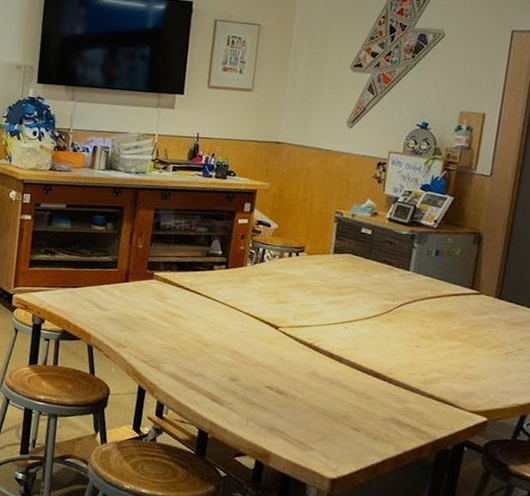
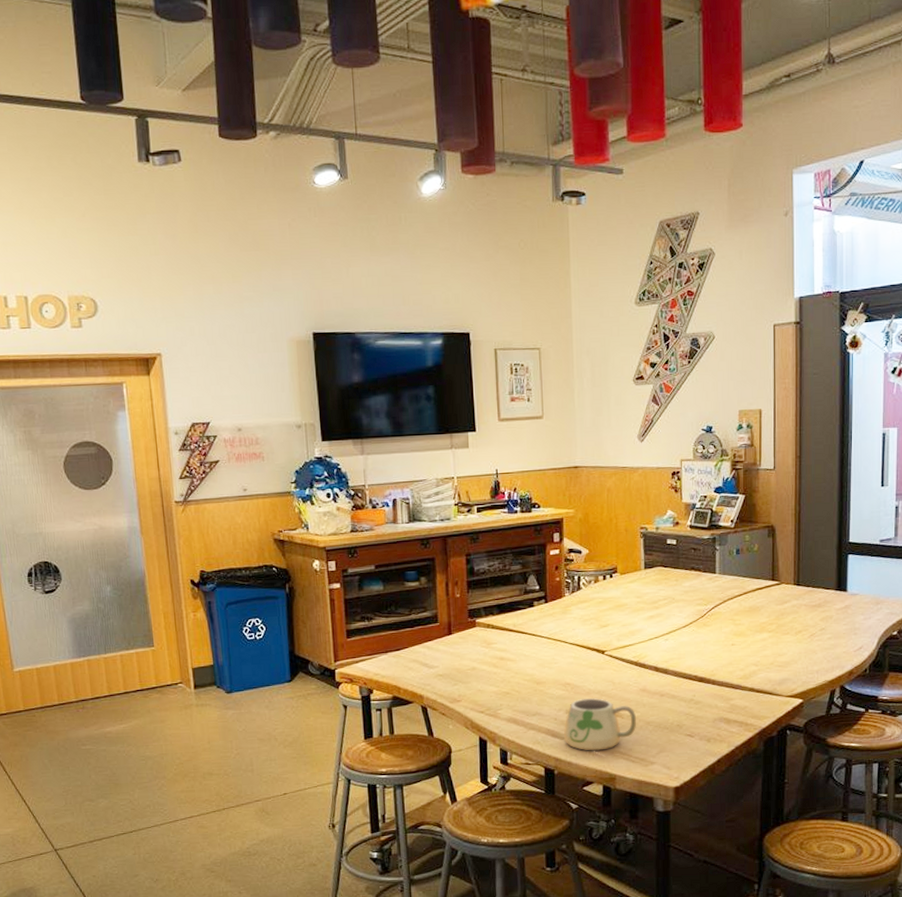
mug: none [223,369,302,433] -> present [564,698,637,758]

